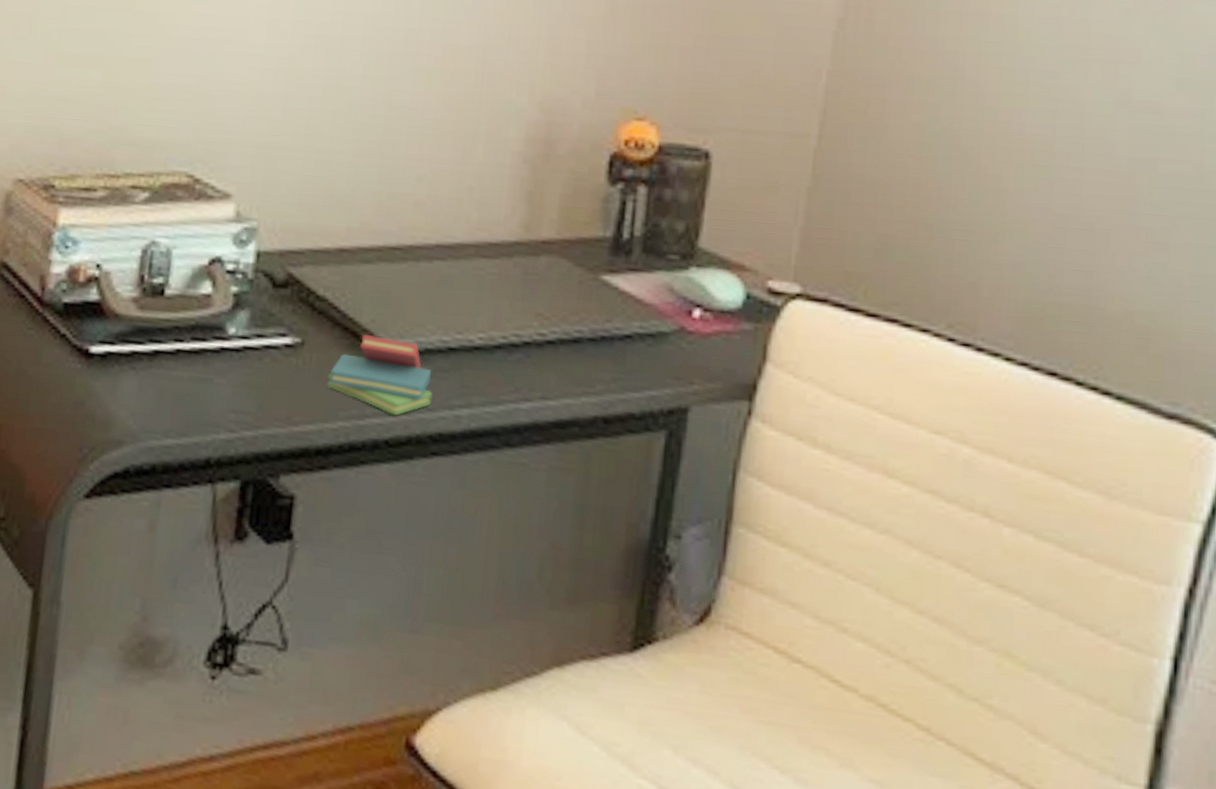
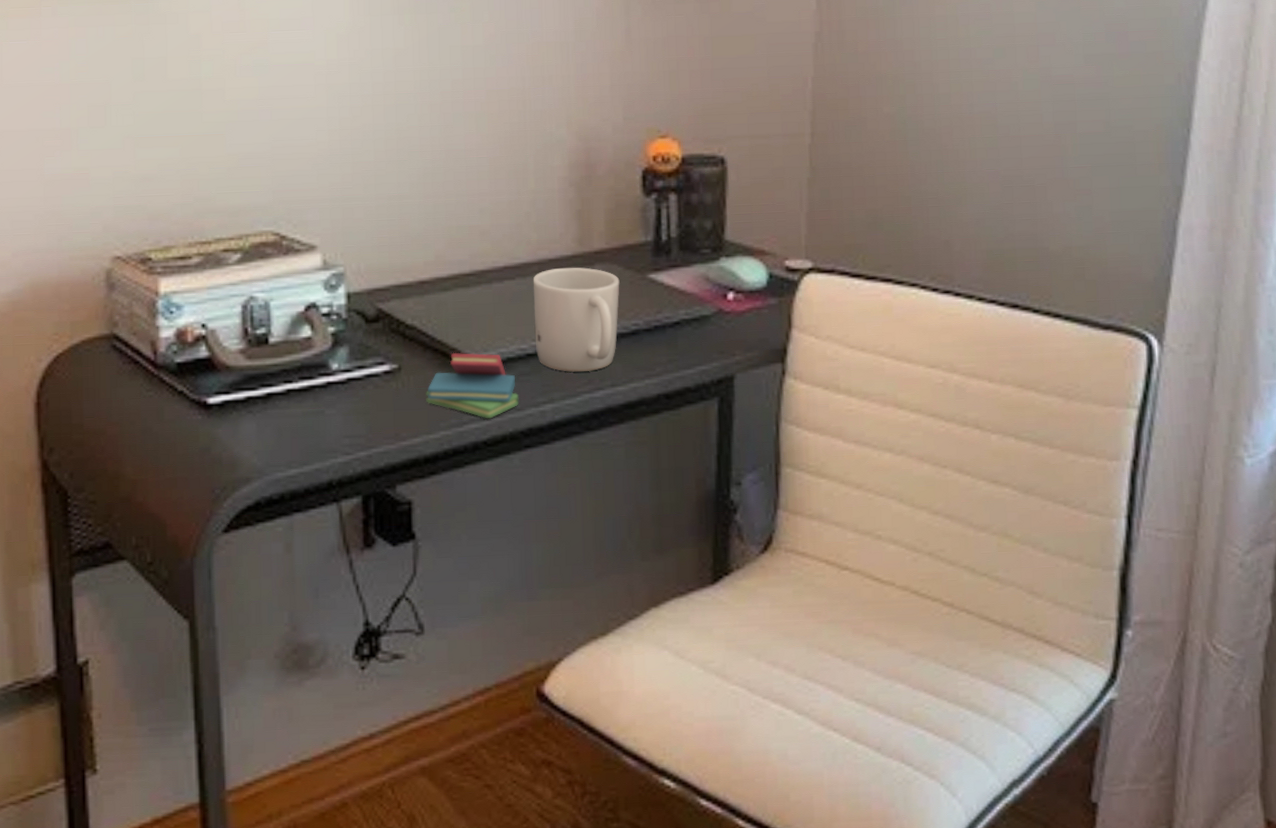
mug: none [459,254,567,378] -> present [533,267,620,372]

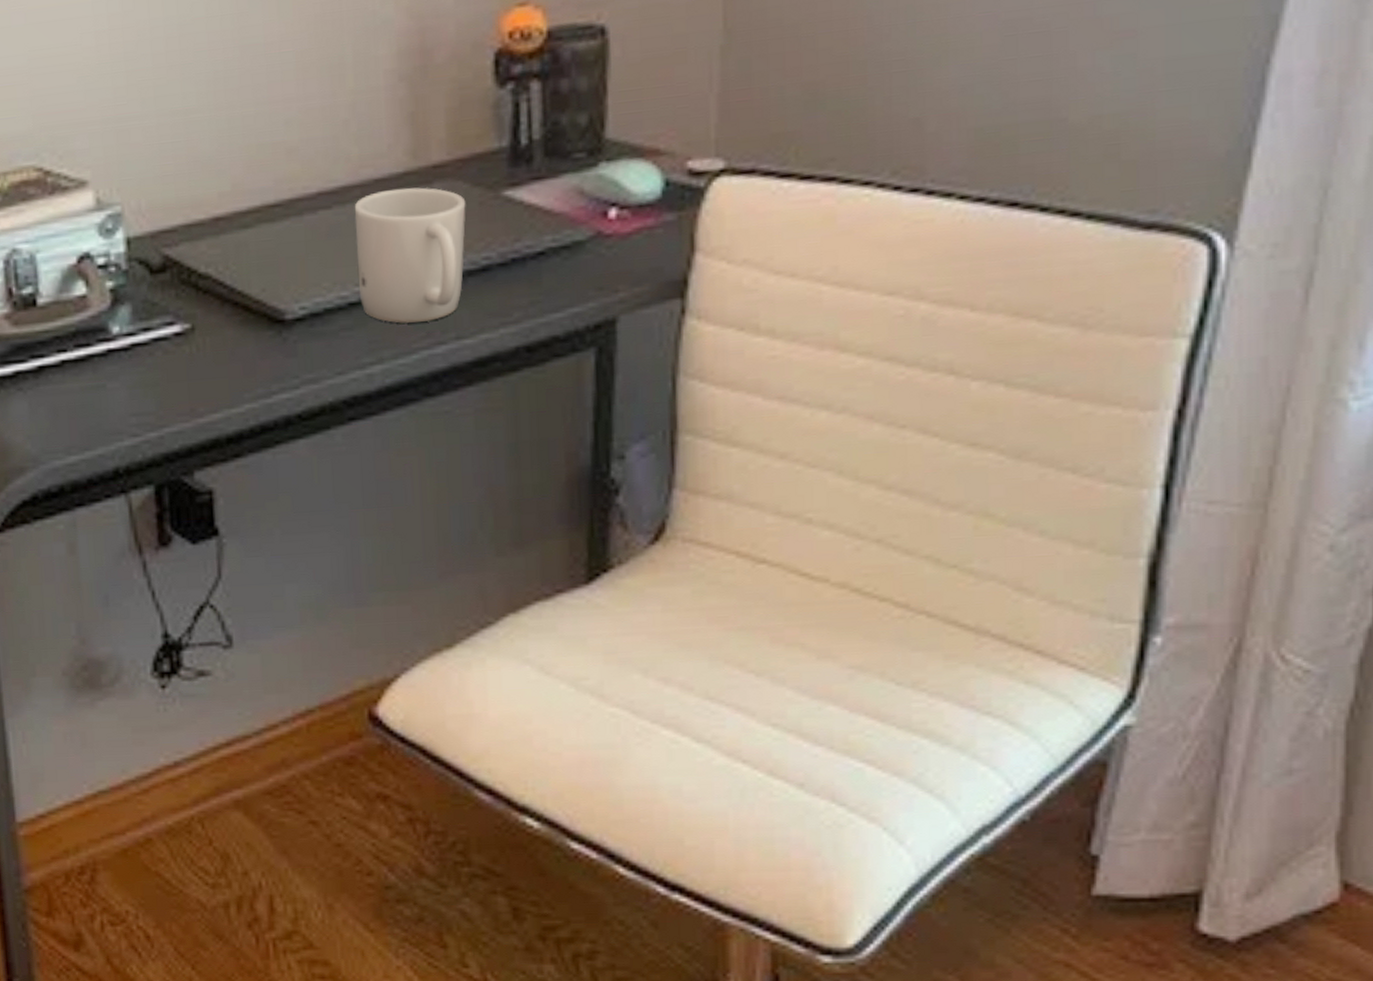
sticky notes: present [426,352,519,419] -> none [225,305,340,387]

